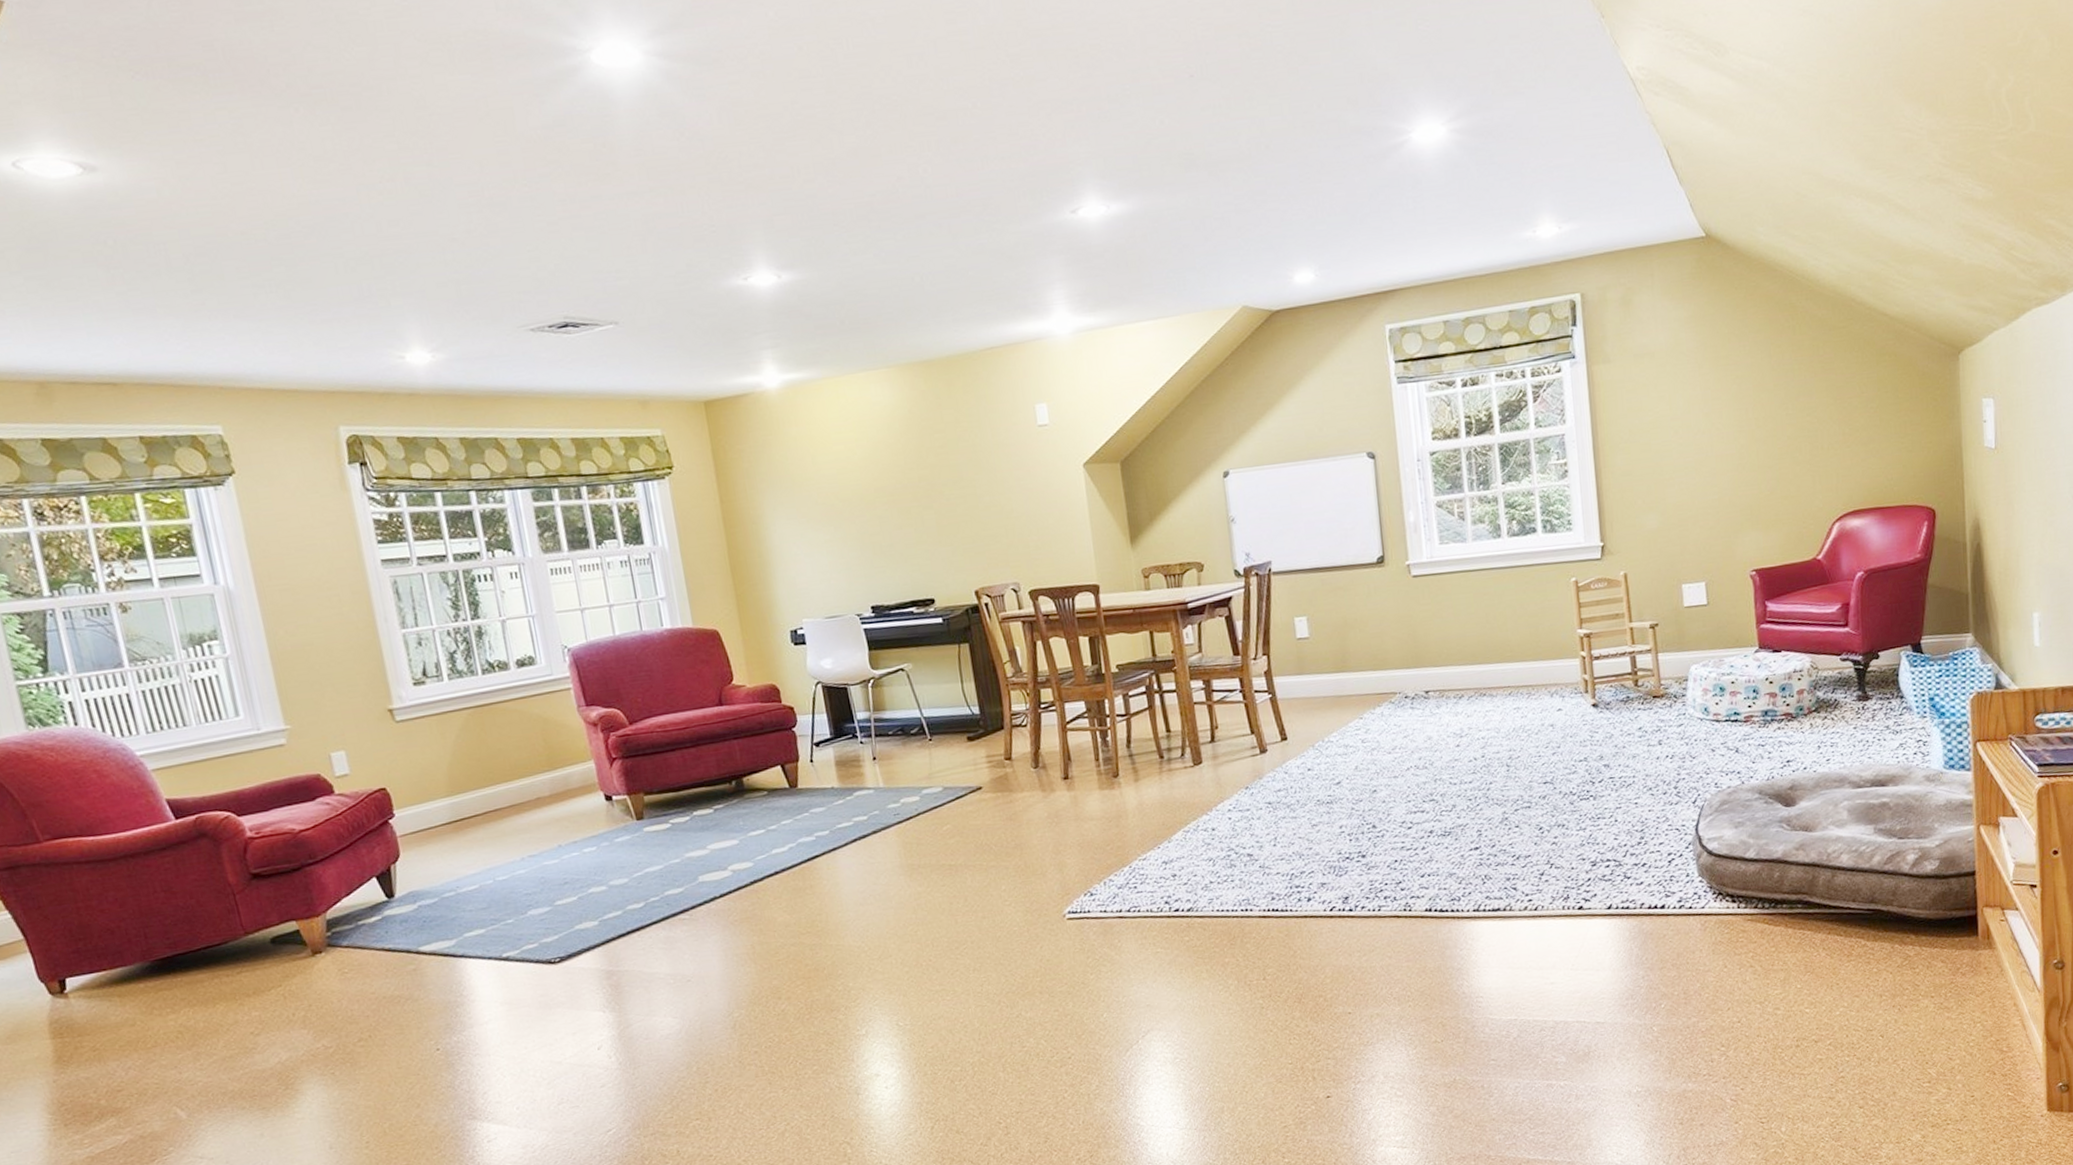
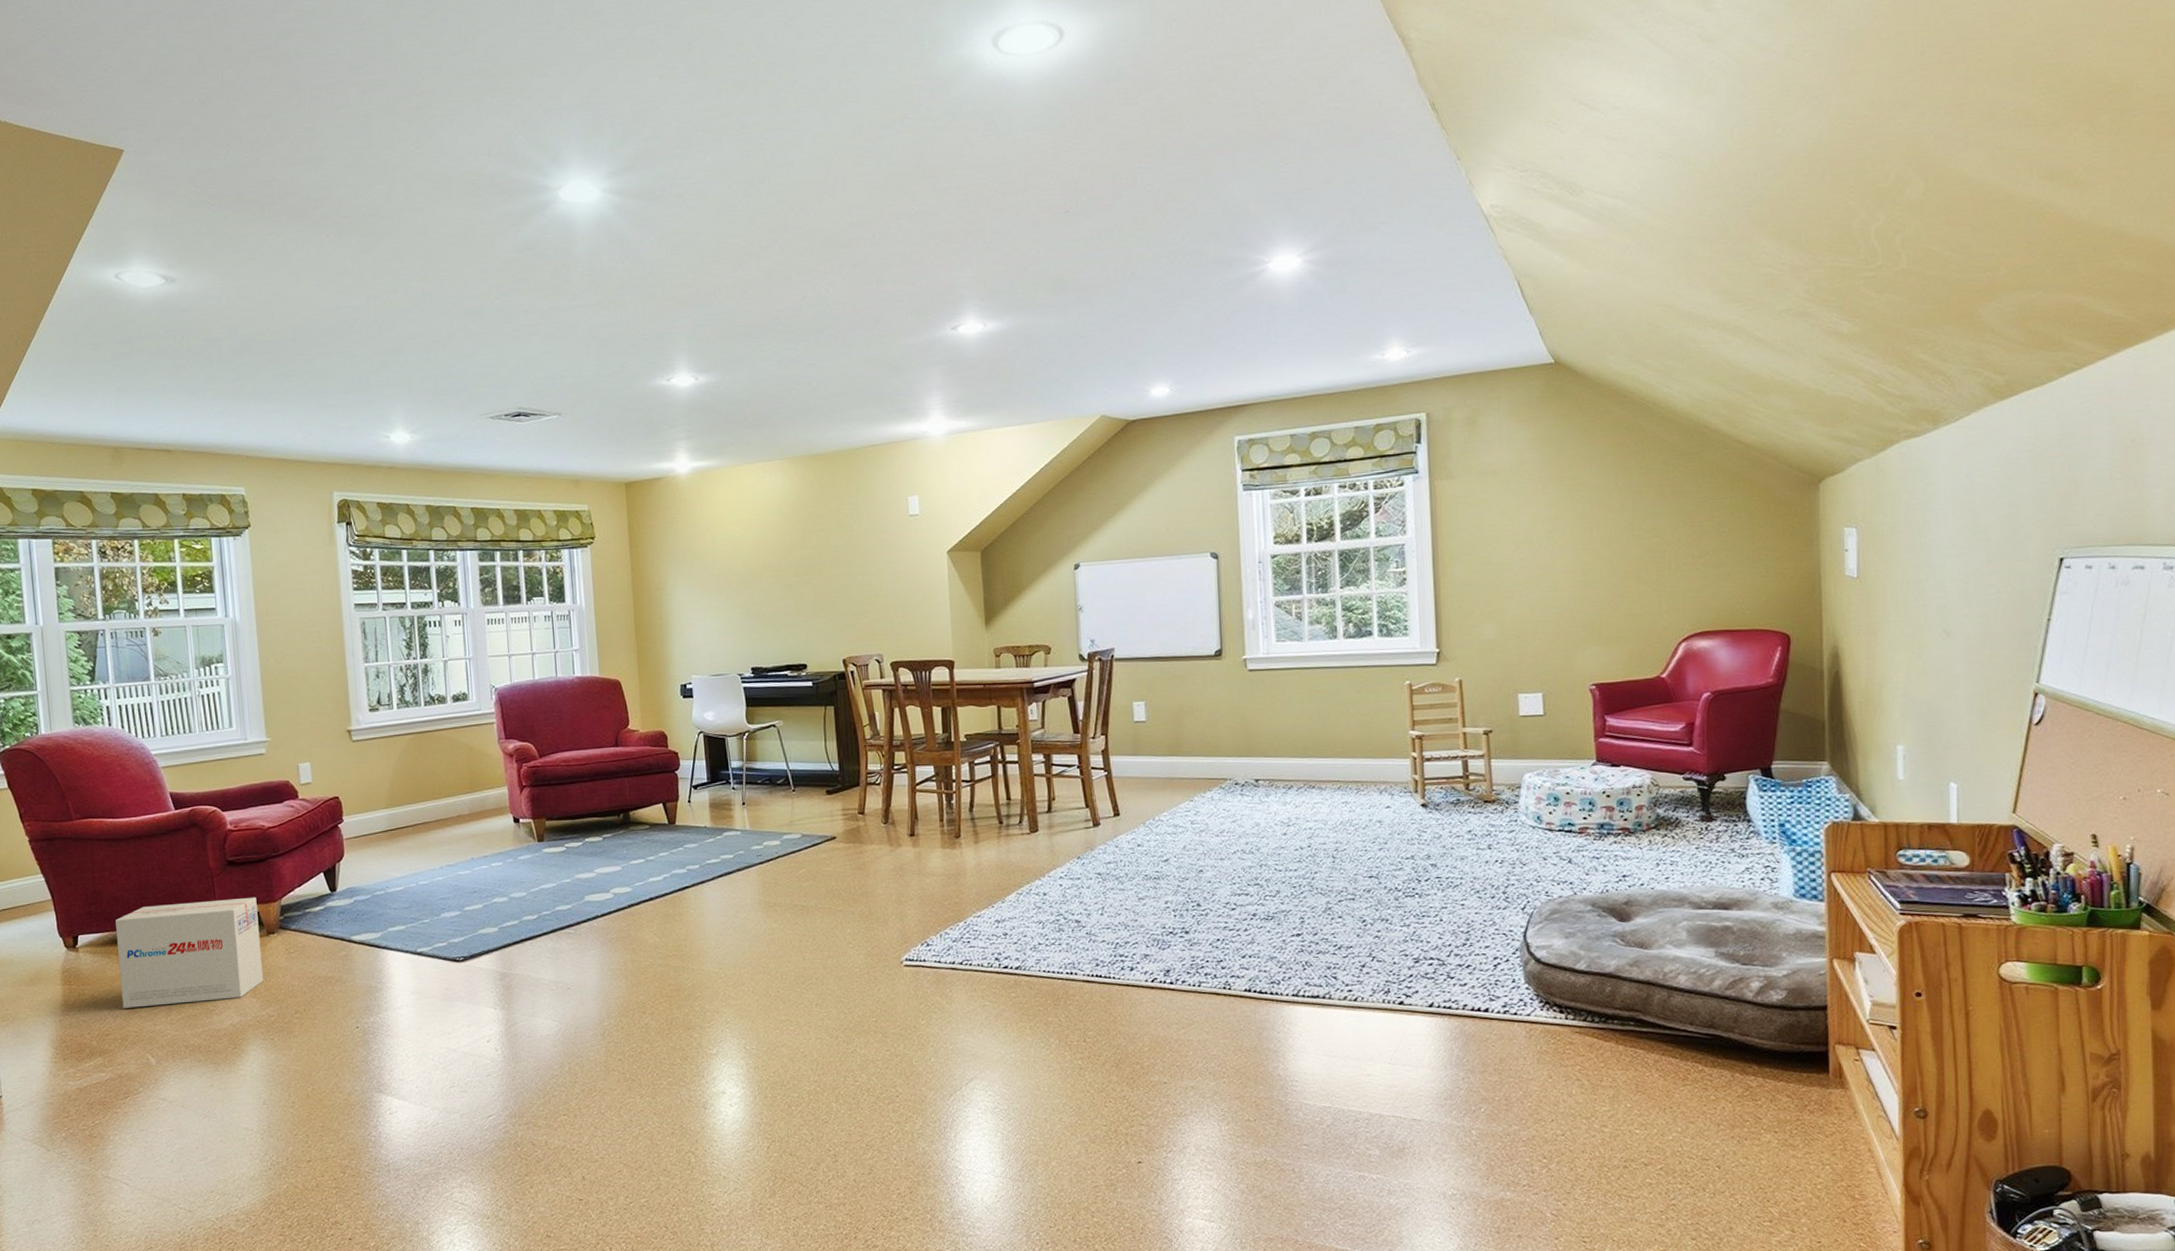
cardboard box: none [113,912,314,1058] -> present [115,897,264,1008]

